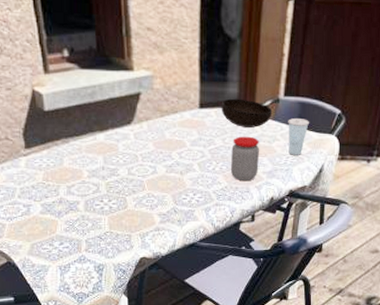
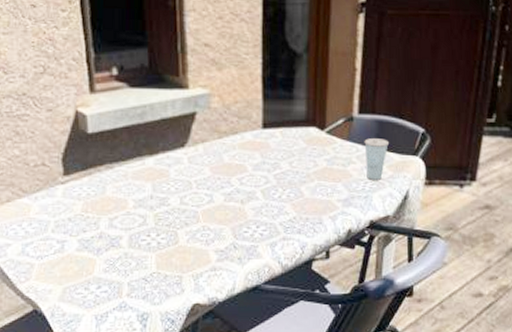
bowl: present [221,98,273,128] -> none [287,117,346,149]
jar: present [230,136,260,180] -> none [299,159,333,210]

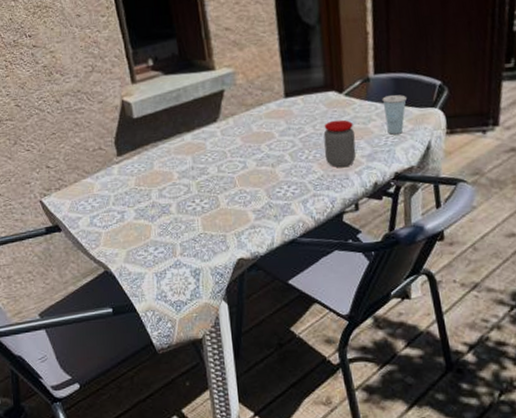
jar: none [299,159,333,210] -> present [323,119,356,167]

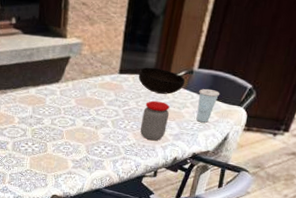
bowl: none [307,83,364,112] -> present [138,67,186,94]

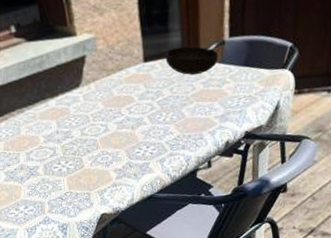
jar: present [140,100,170,140] -> none [180,82,210,128]
cup: present [196,89,220,123] -> none [236,57,259,96]

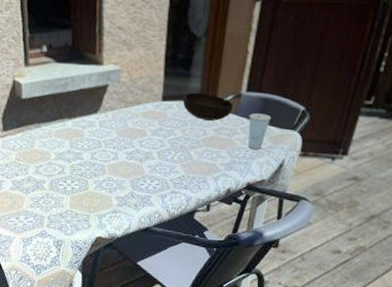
cup: none [236,57,259,96] -> present [248,113,271,149]

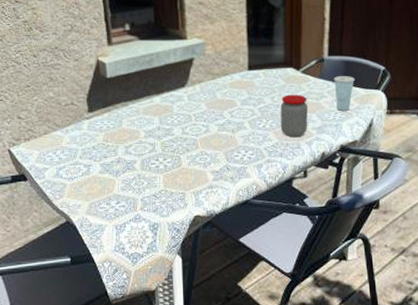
bowl: present [183,92,234,121] -> none [268,60,318,86]
jar: none [188,128,219,171] -> present [280,94,308,137]

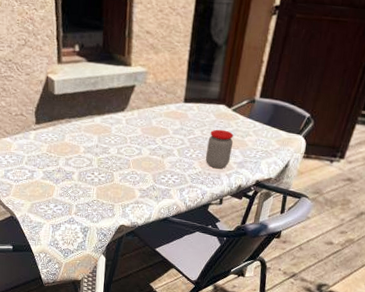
cup: present [334,76,355,111] -> none [259,118,280,151]

